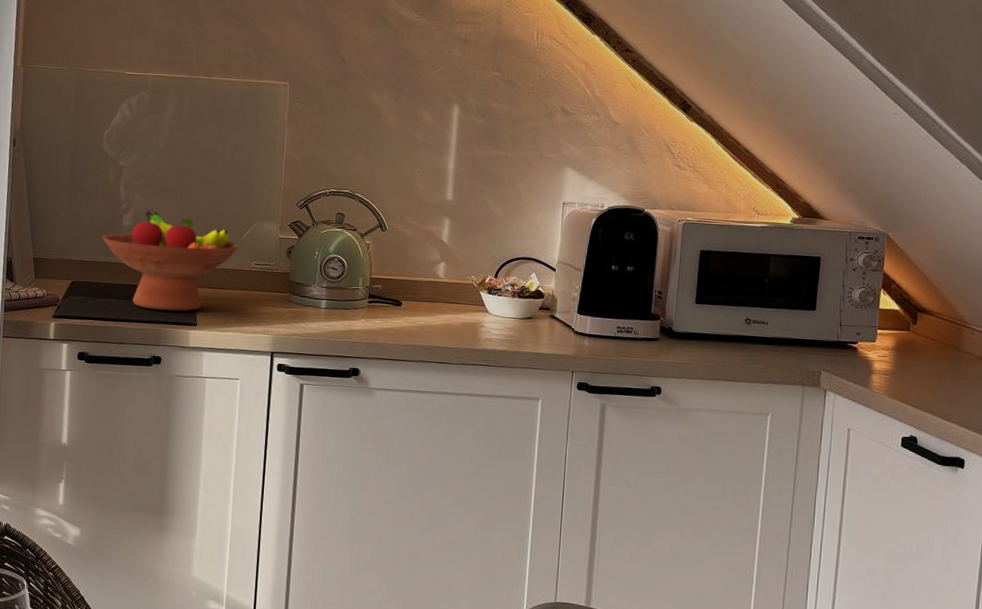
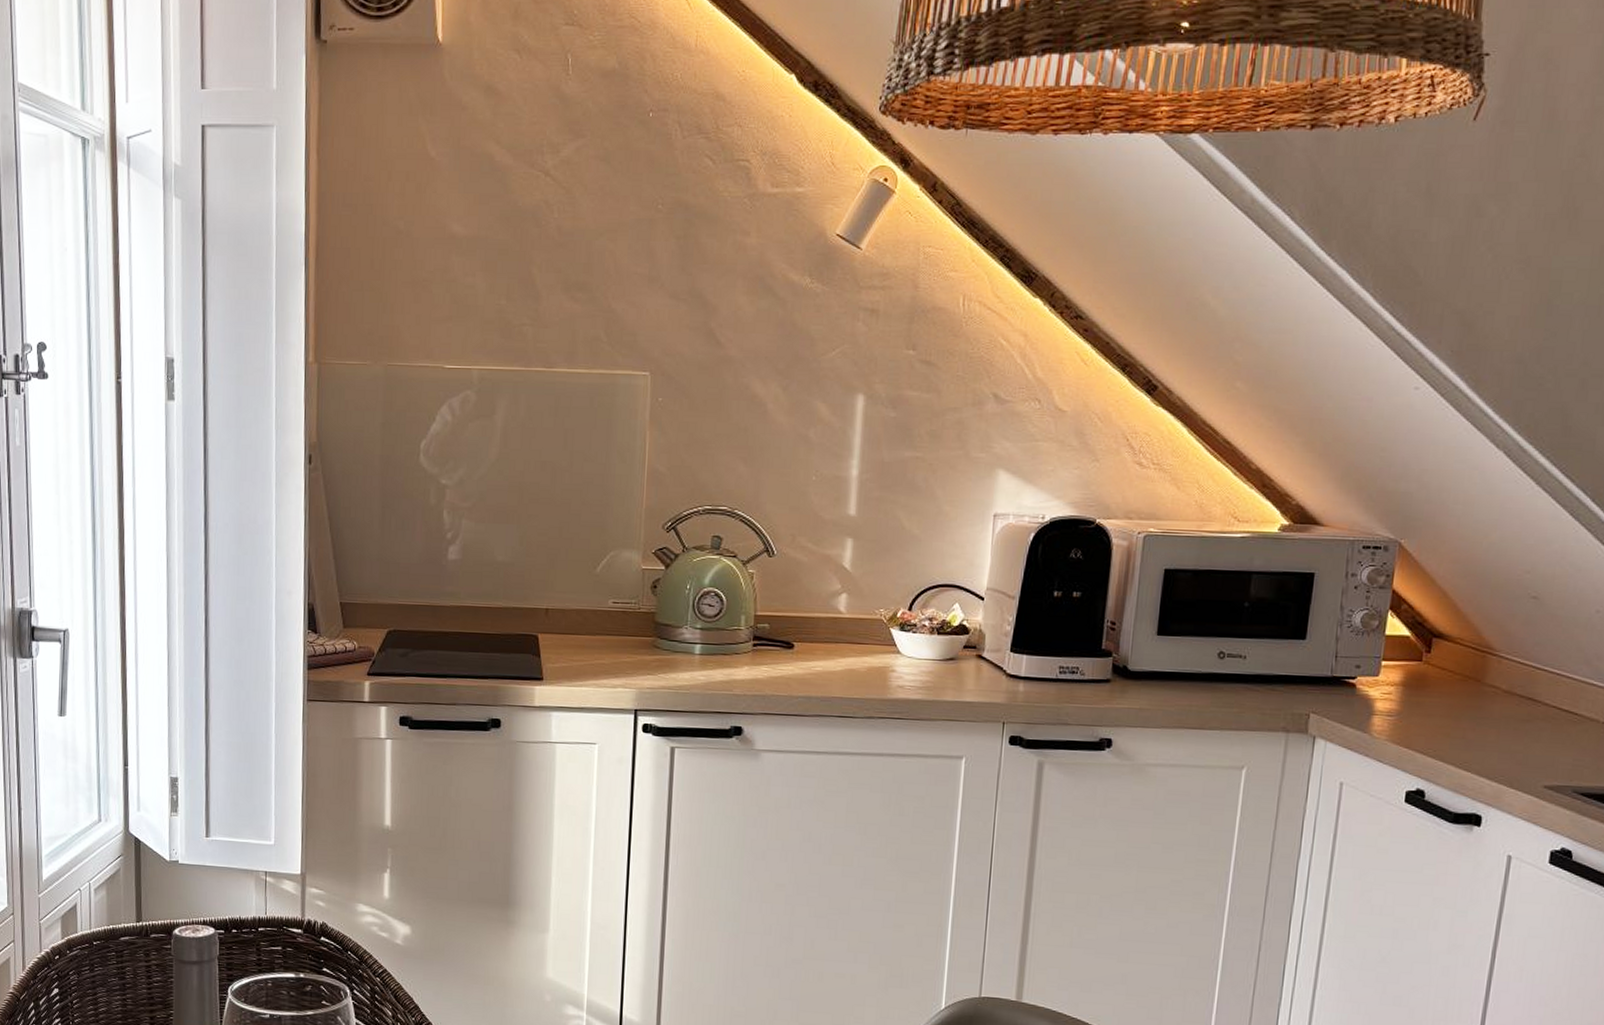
fruit bowl: present [102,210,240,311] -> none [423,539,594,663]

